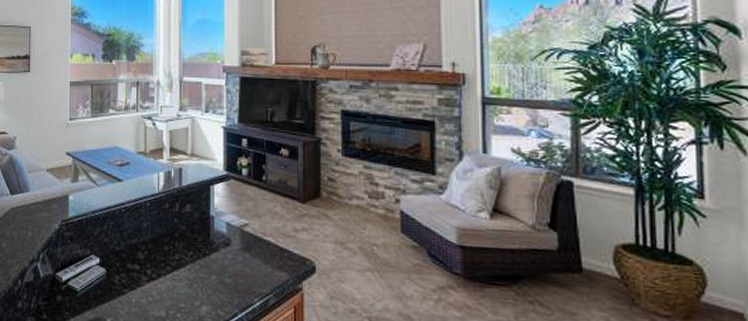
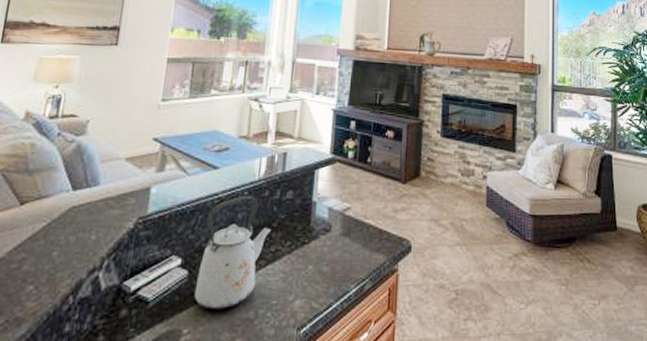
kettle: none [113,206,174,306] -> present [194,195,272,310]

